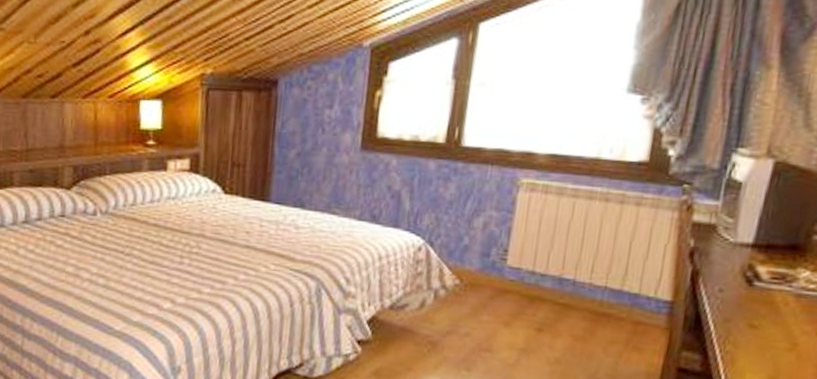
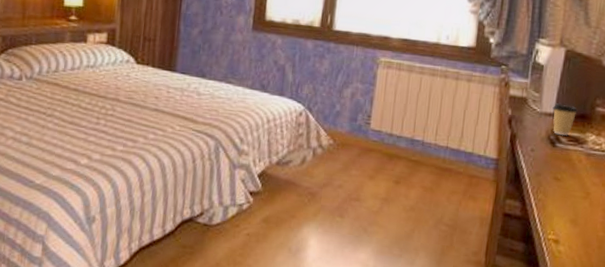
coffee cup: none [751,231,788,273] -> present [552,103,579,136]

